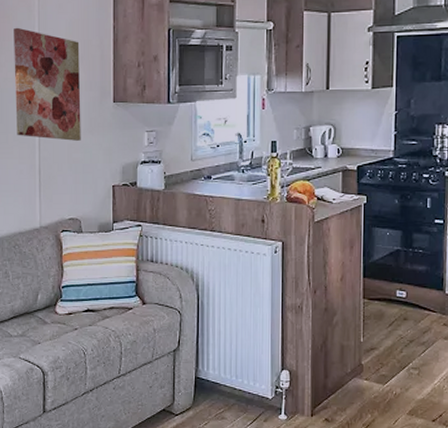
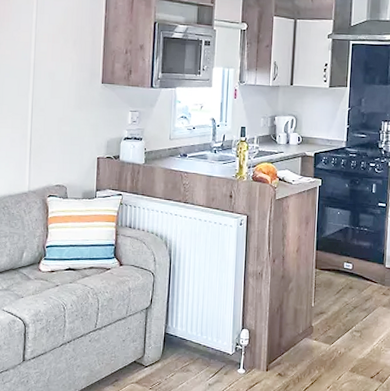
wall art: present [14,27,81,141] -> none [11,10,73,116]

